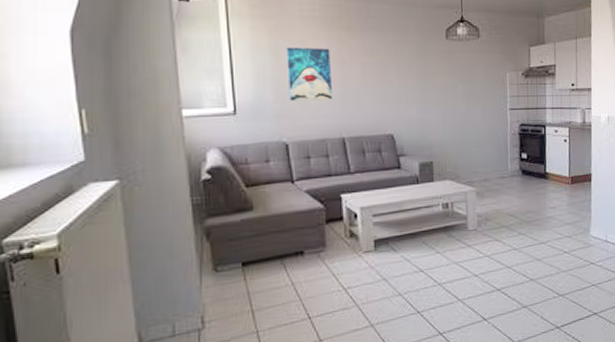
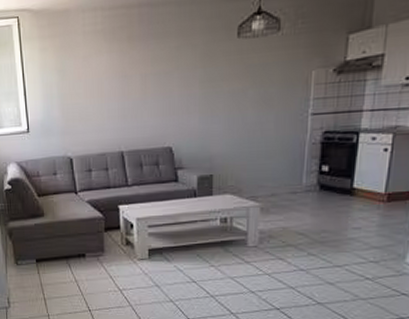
wall art: present [286,47,333,100] -> none [71,62,113,117]

